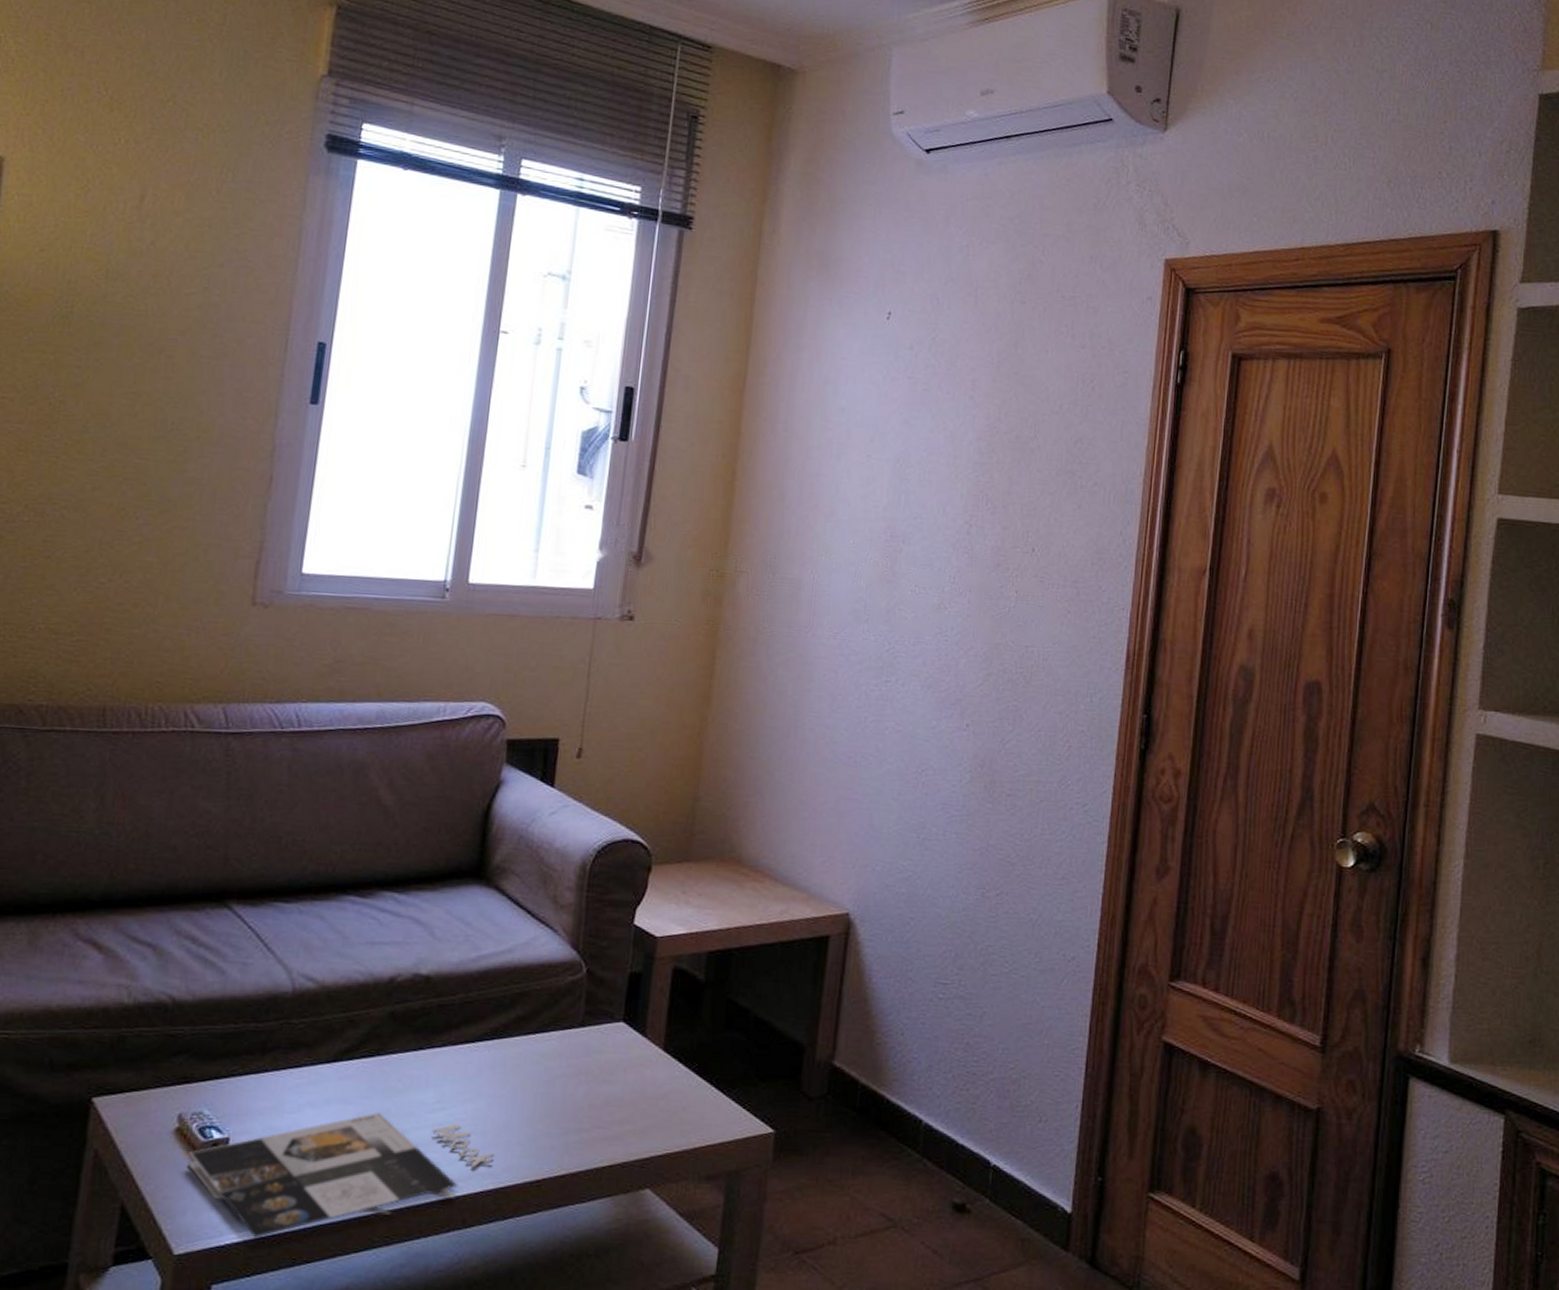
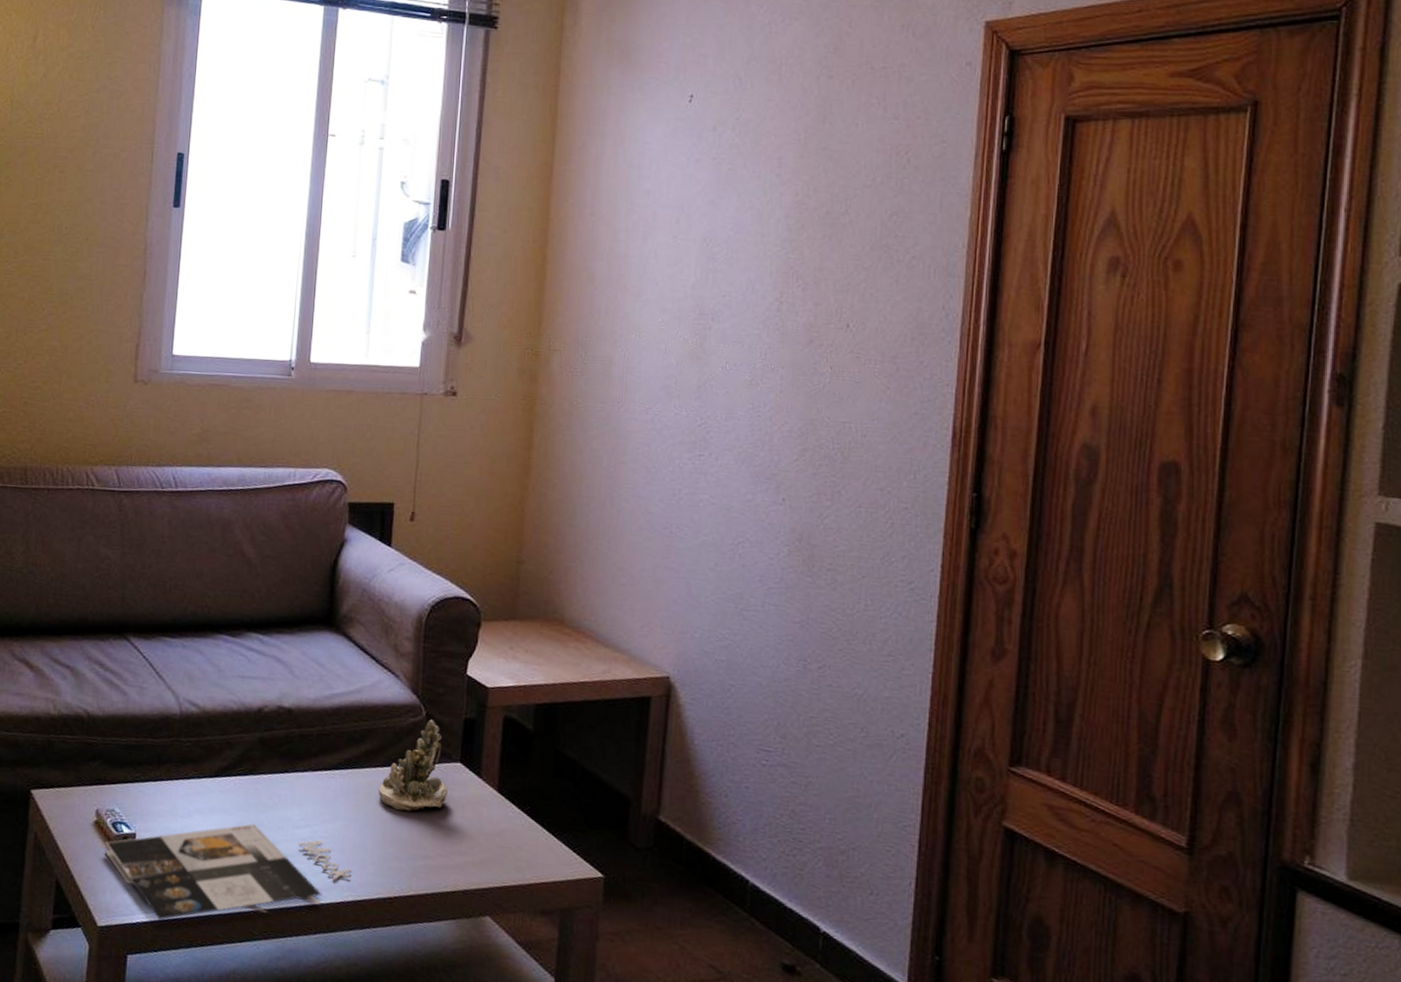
succulent planter: none [528,976,608,1081] -> present [378,719,448,811]

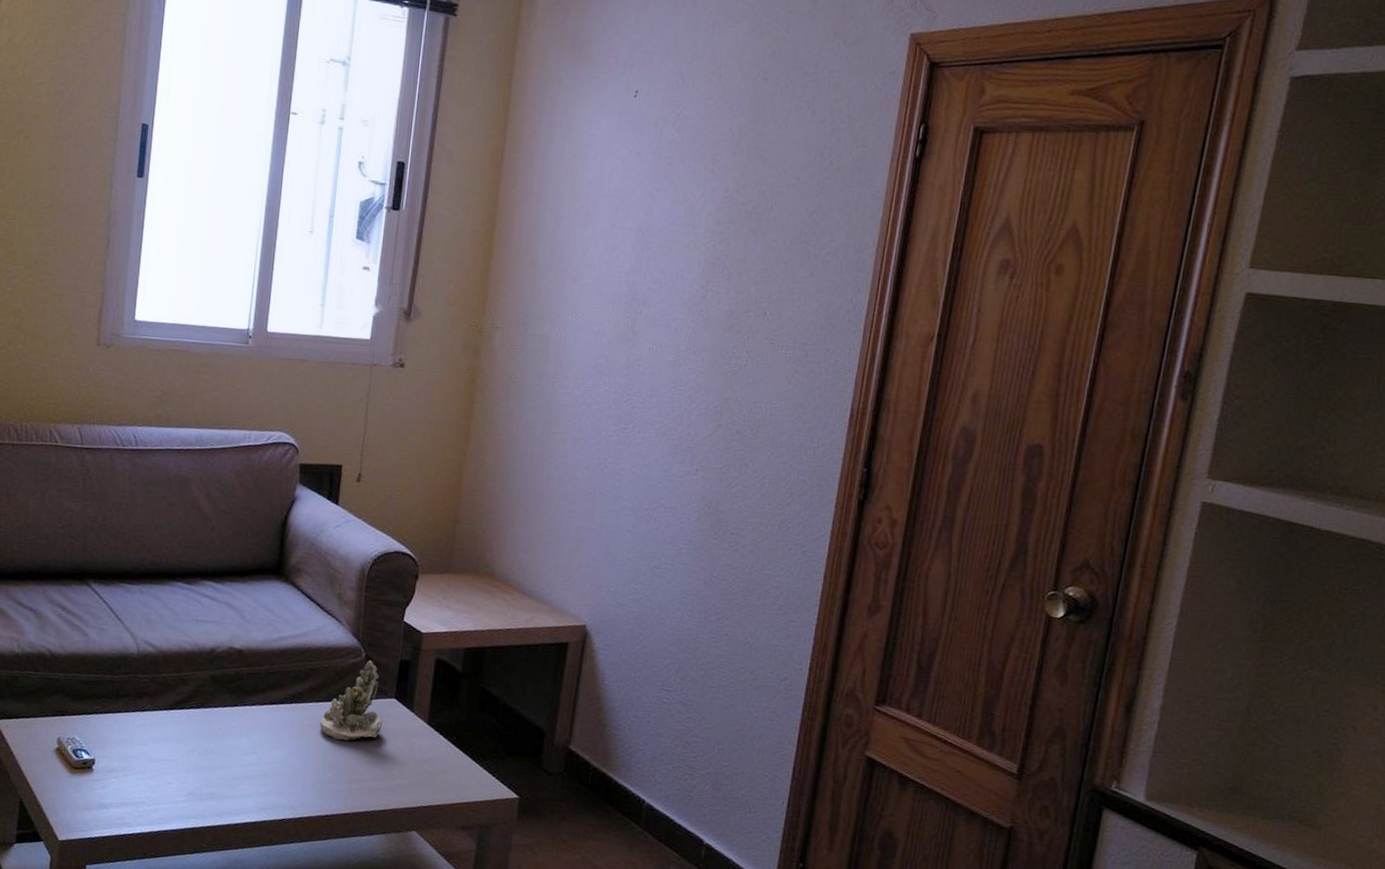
magazine: present [104,823,352,920] -> none [65,751,294,835]

